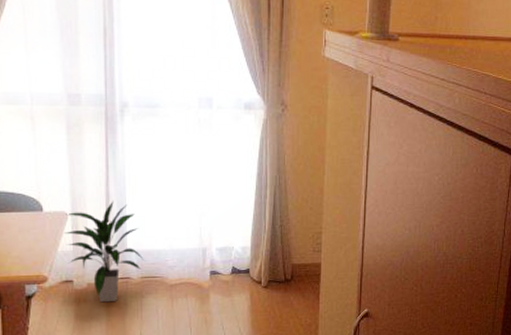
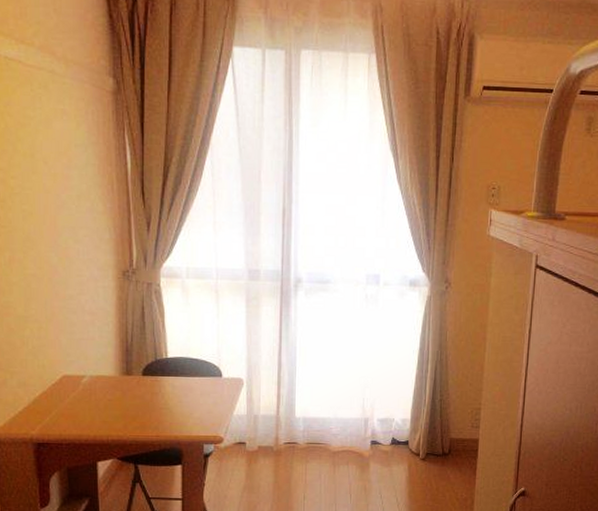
indoor plant: present [64,201,144,303] -> none [239,370,310,465]

